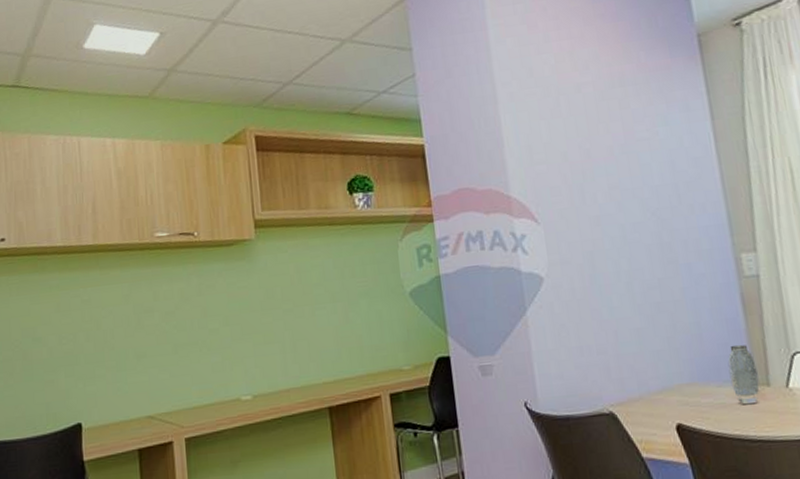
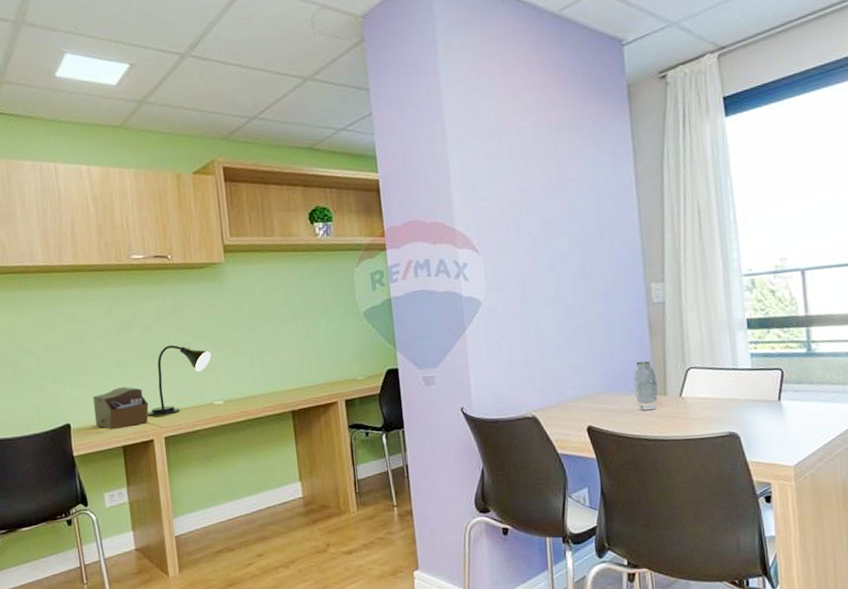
sewing box: none [107,379,169,431] -> present [92,386,149,430]
desk lamp: none [166,331,239,416] -> present [147,345,212,418]

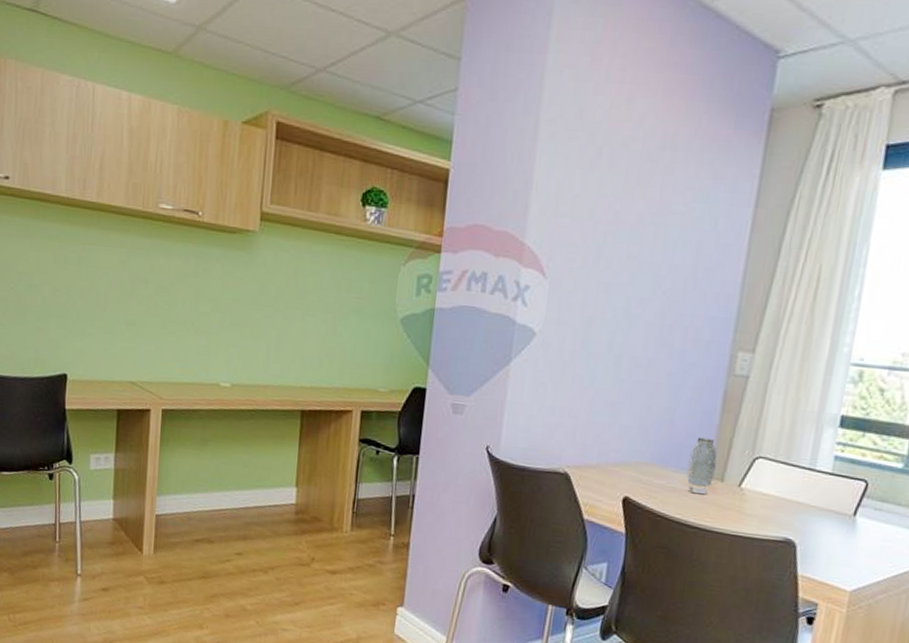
sewing box: present [92,386,149,430] -> none [93,346,151,391]
desk lamp: present [147,345,212,418] -> none [148,311,227,388]

